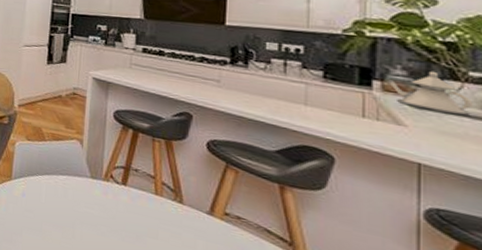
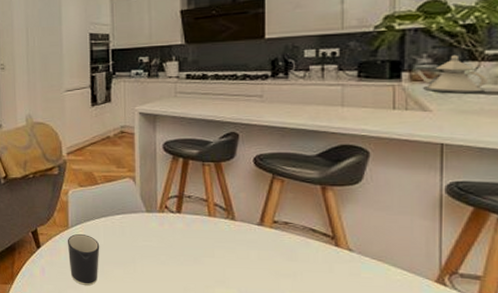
mug: none [8,186,41,243] -> present [67,233,100,286]

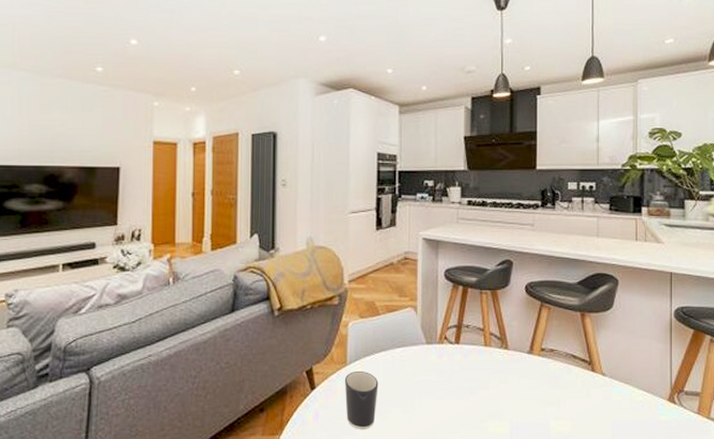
teapot: present [414,54,488,93] -> none [651,193,702,228]

